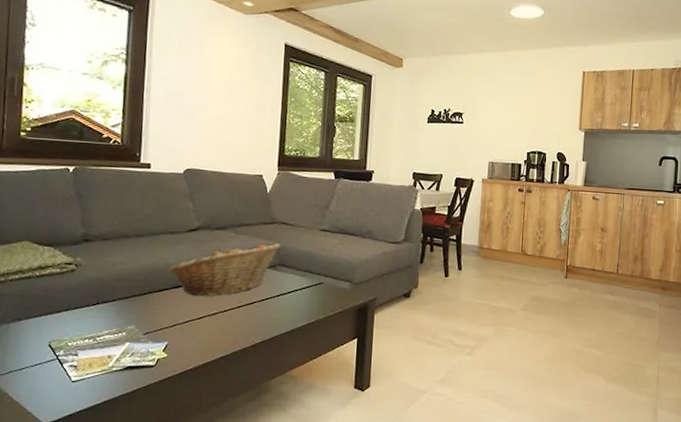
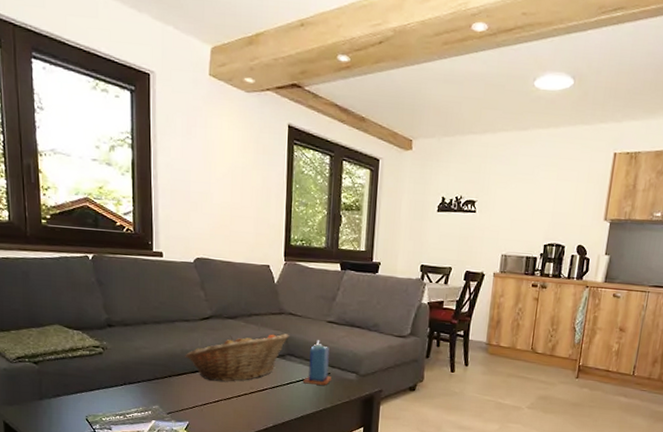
candle: none [294,249,324,296] -> present [302,340,331,385]

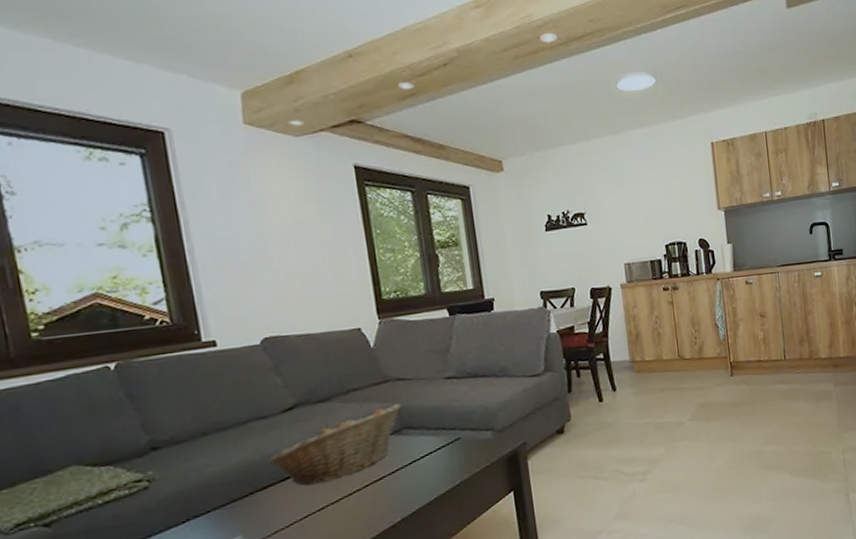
candle: present [302,340,331,385] -> none [428,402,463,458]

